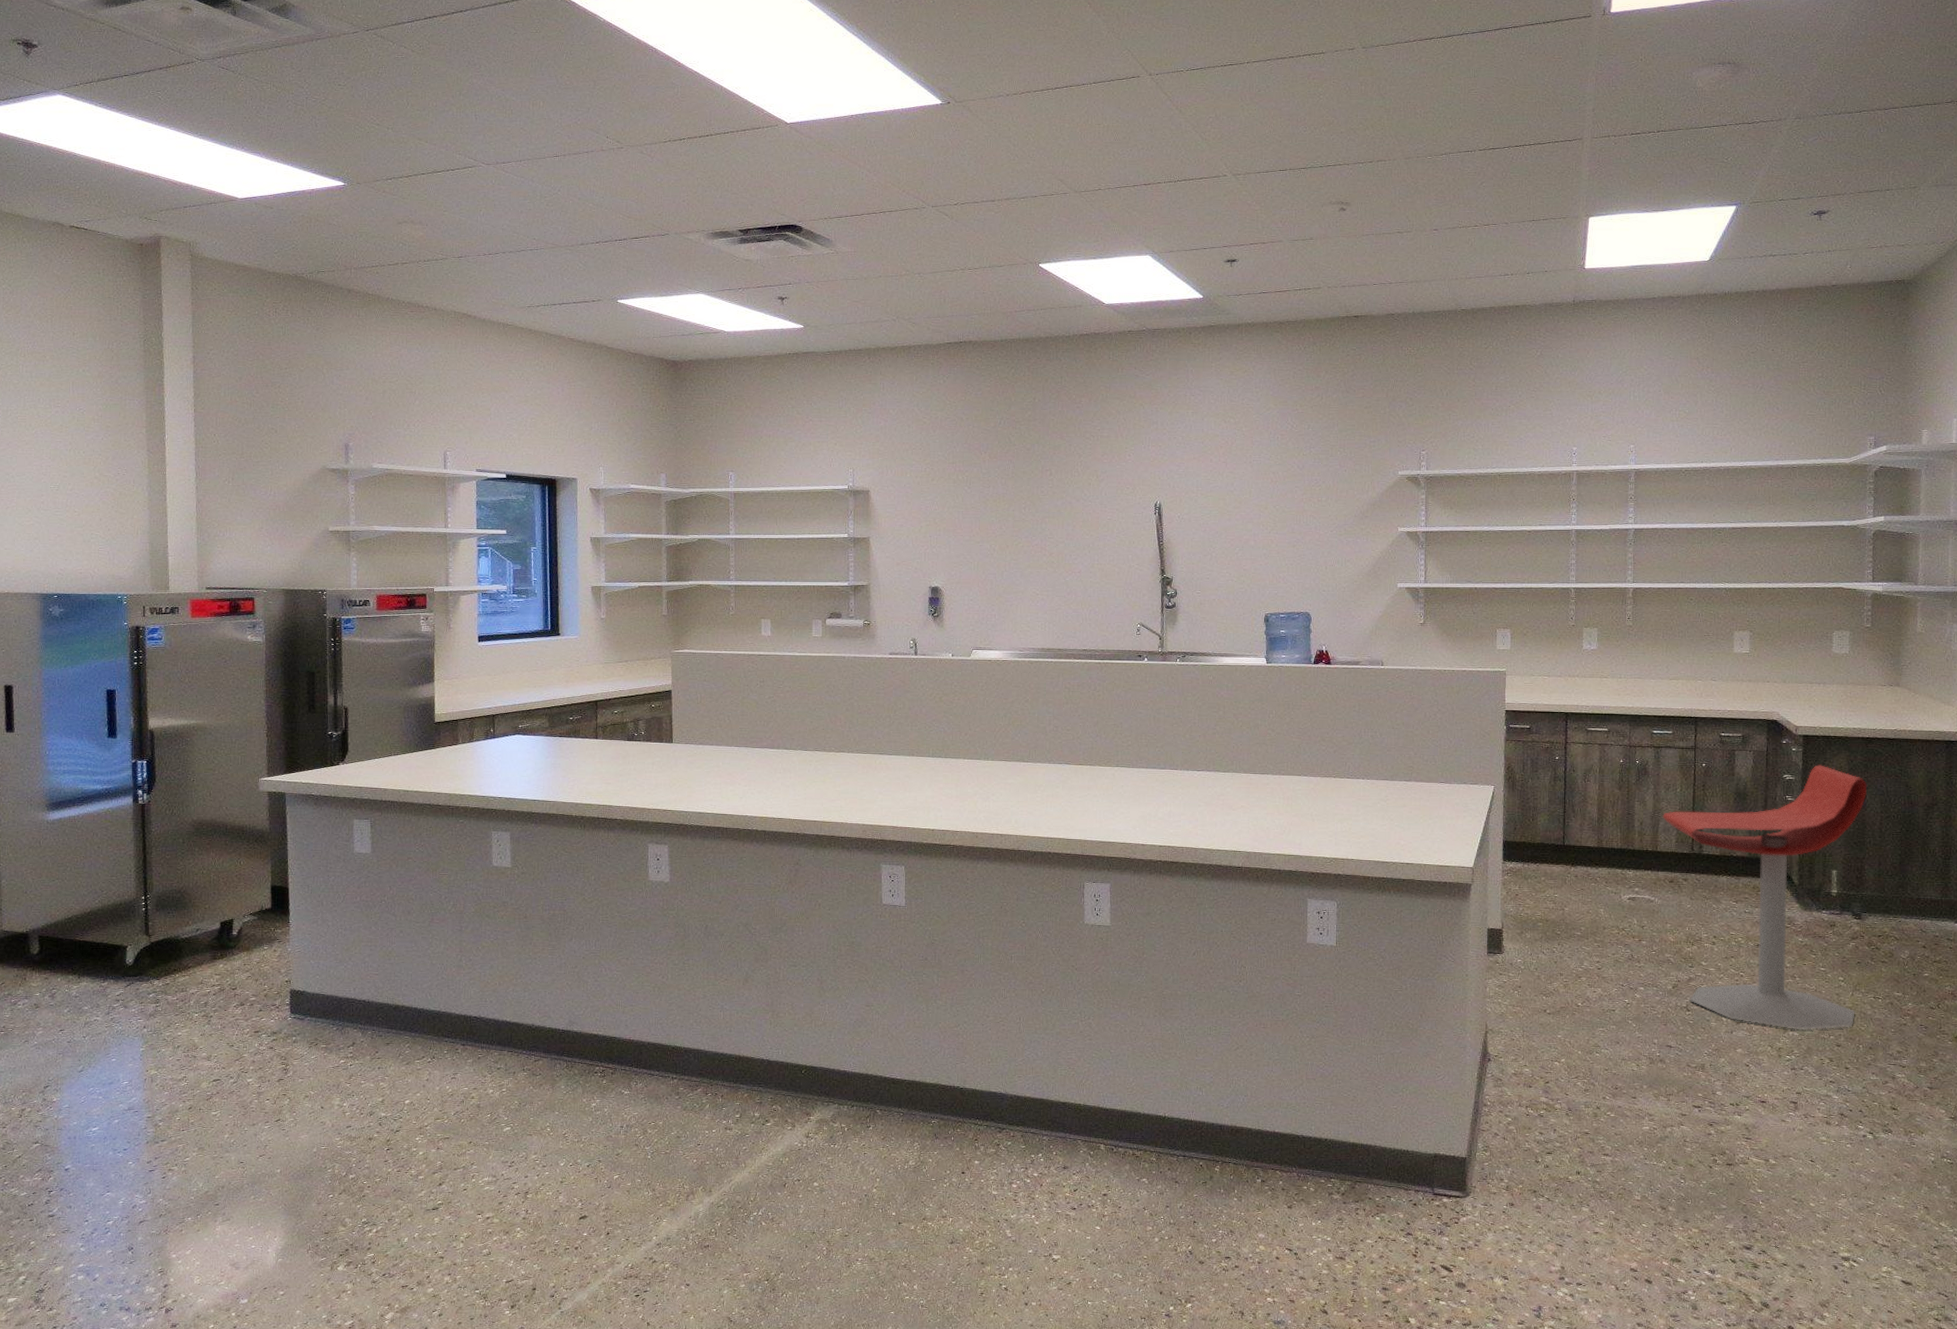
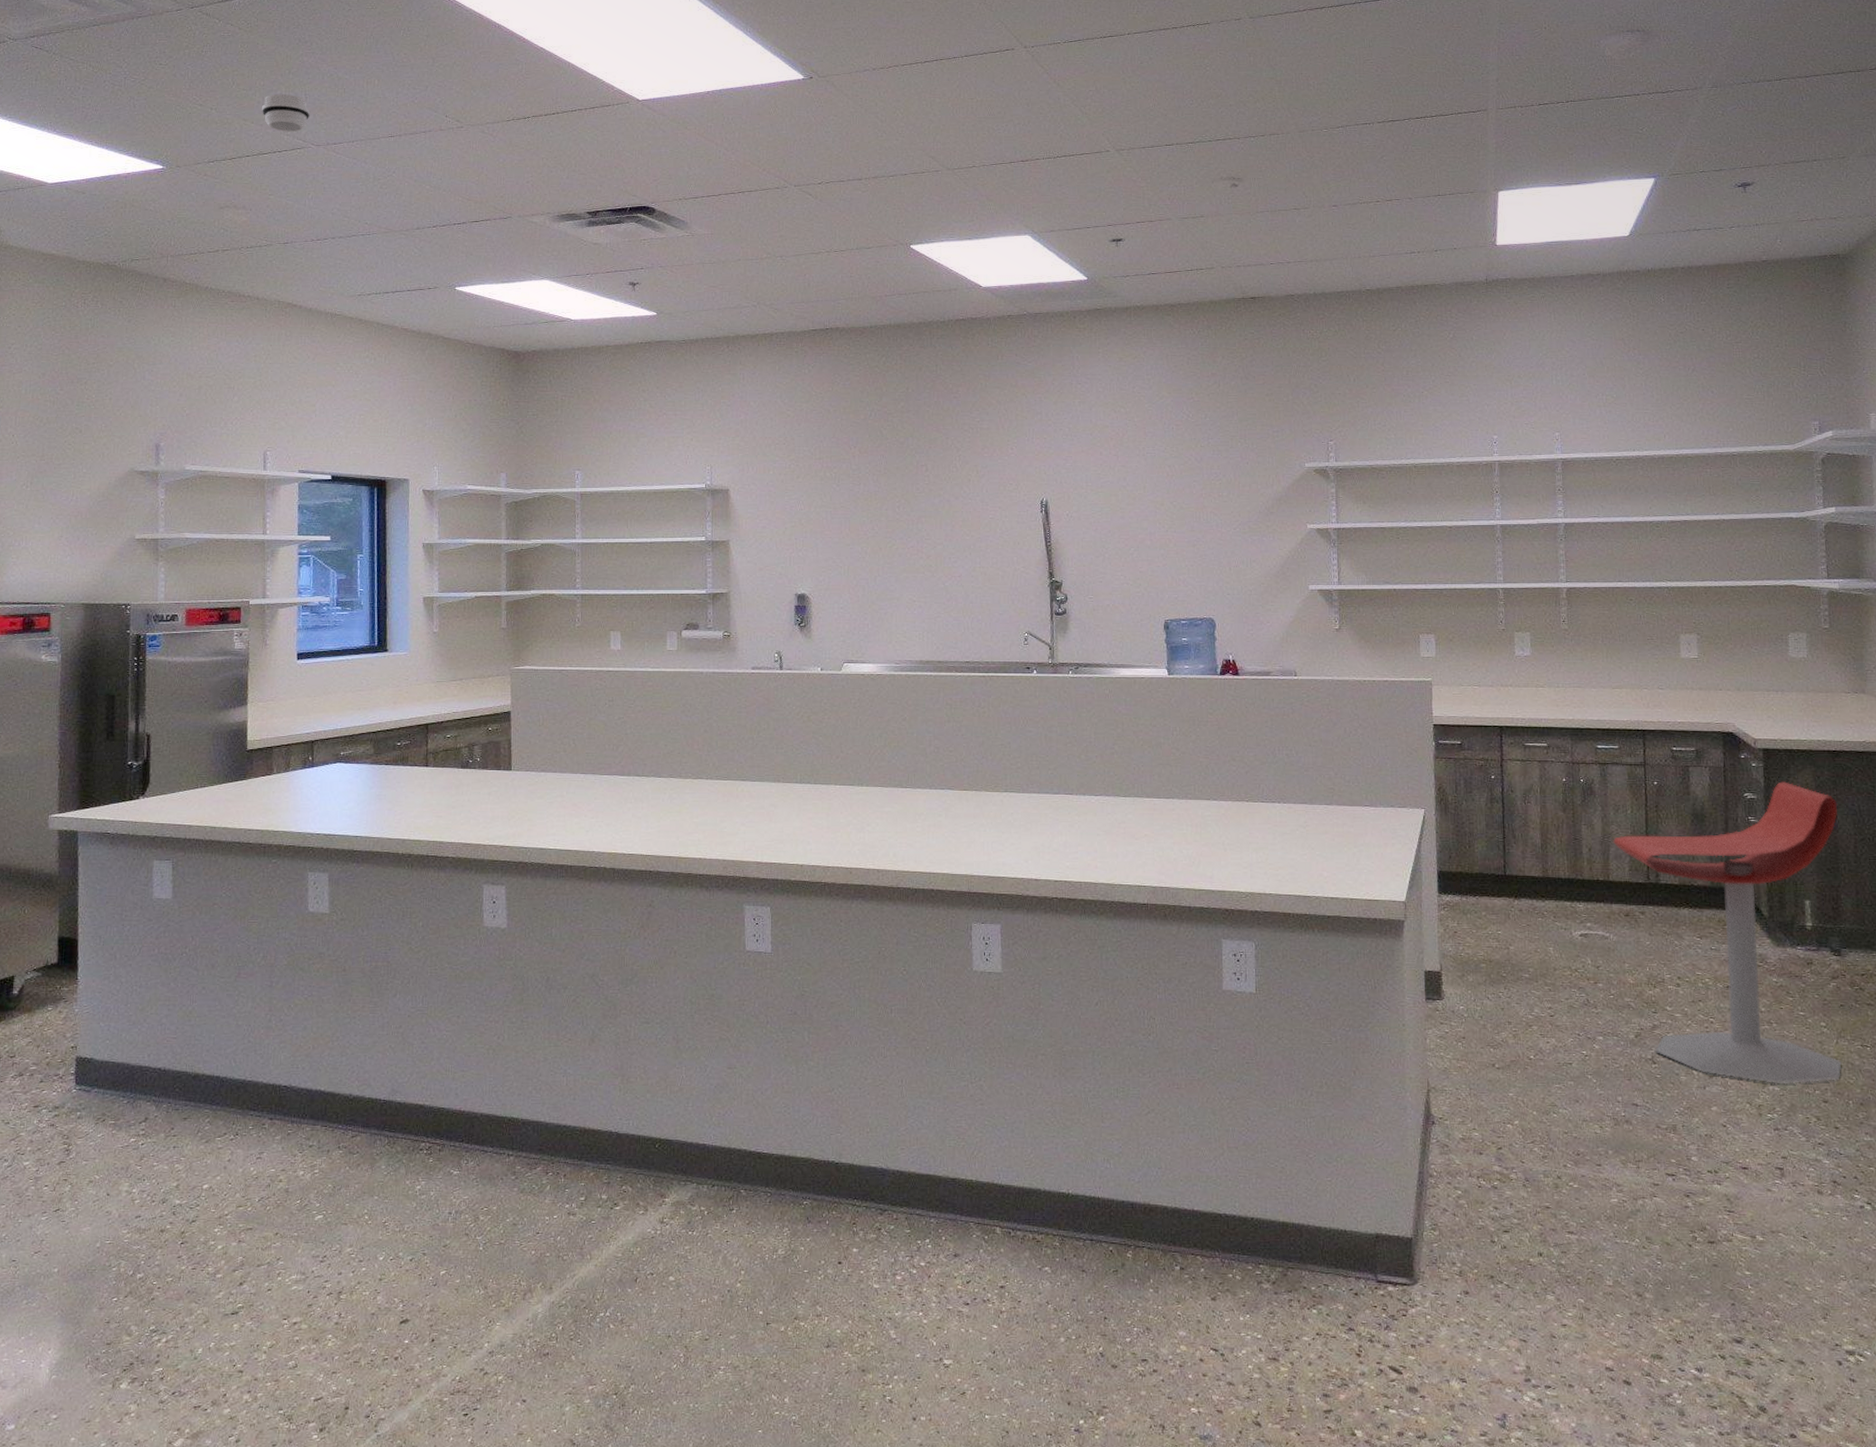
smoke detector: none [434,114,480,151] -> present [261,93,311,132]

